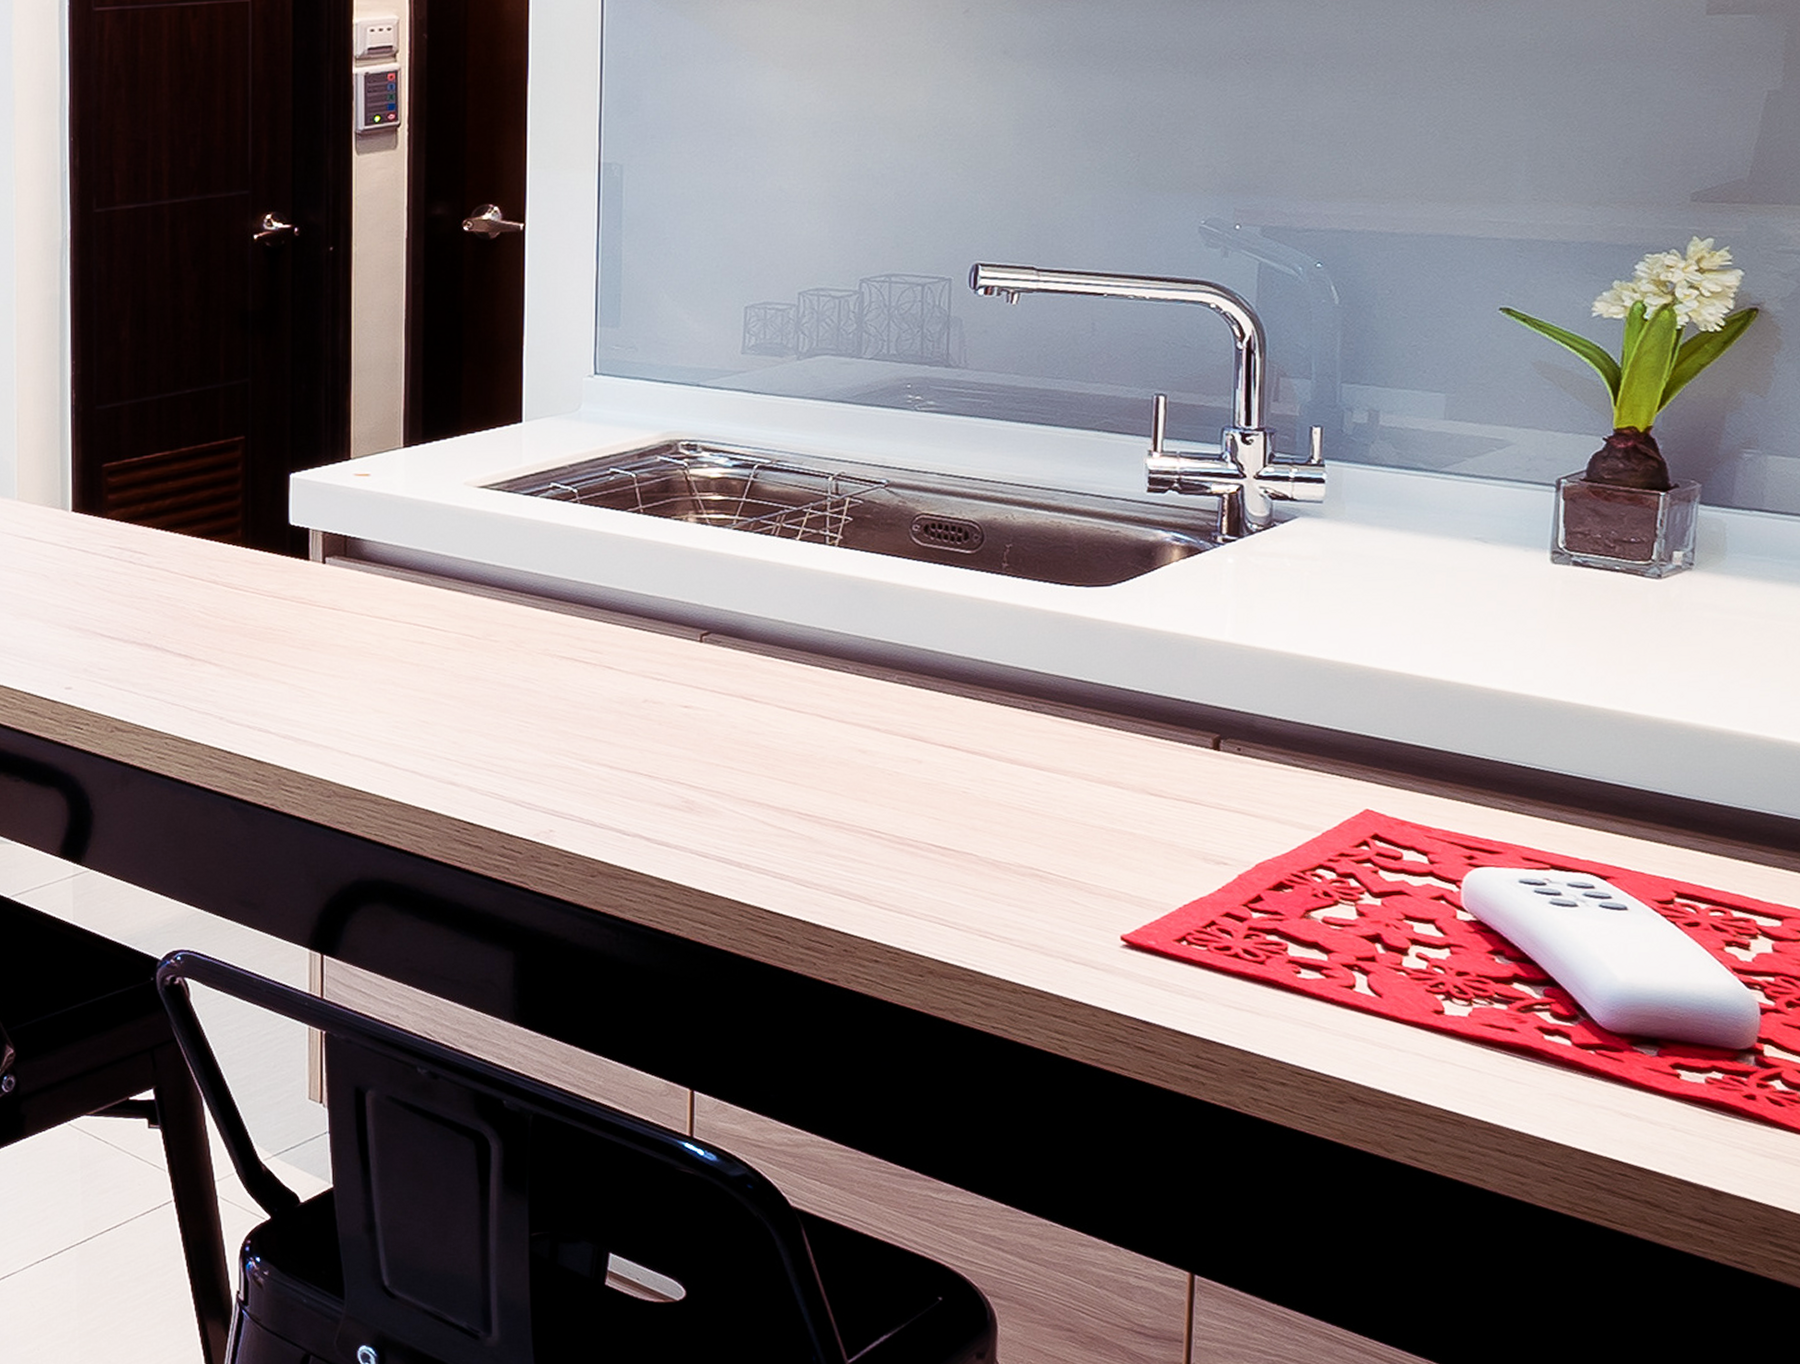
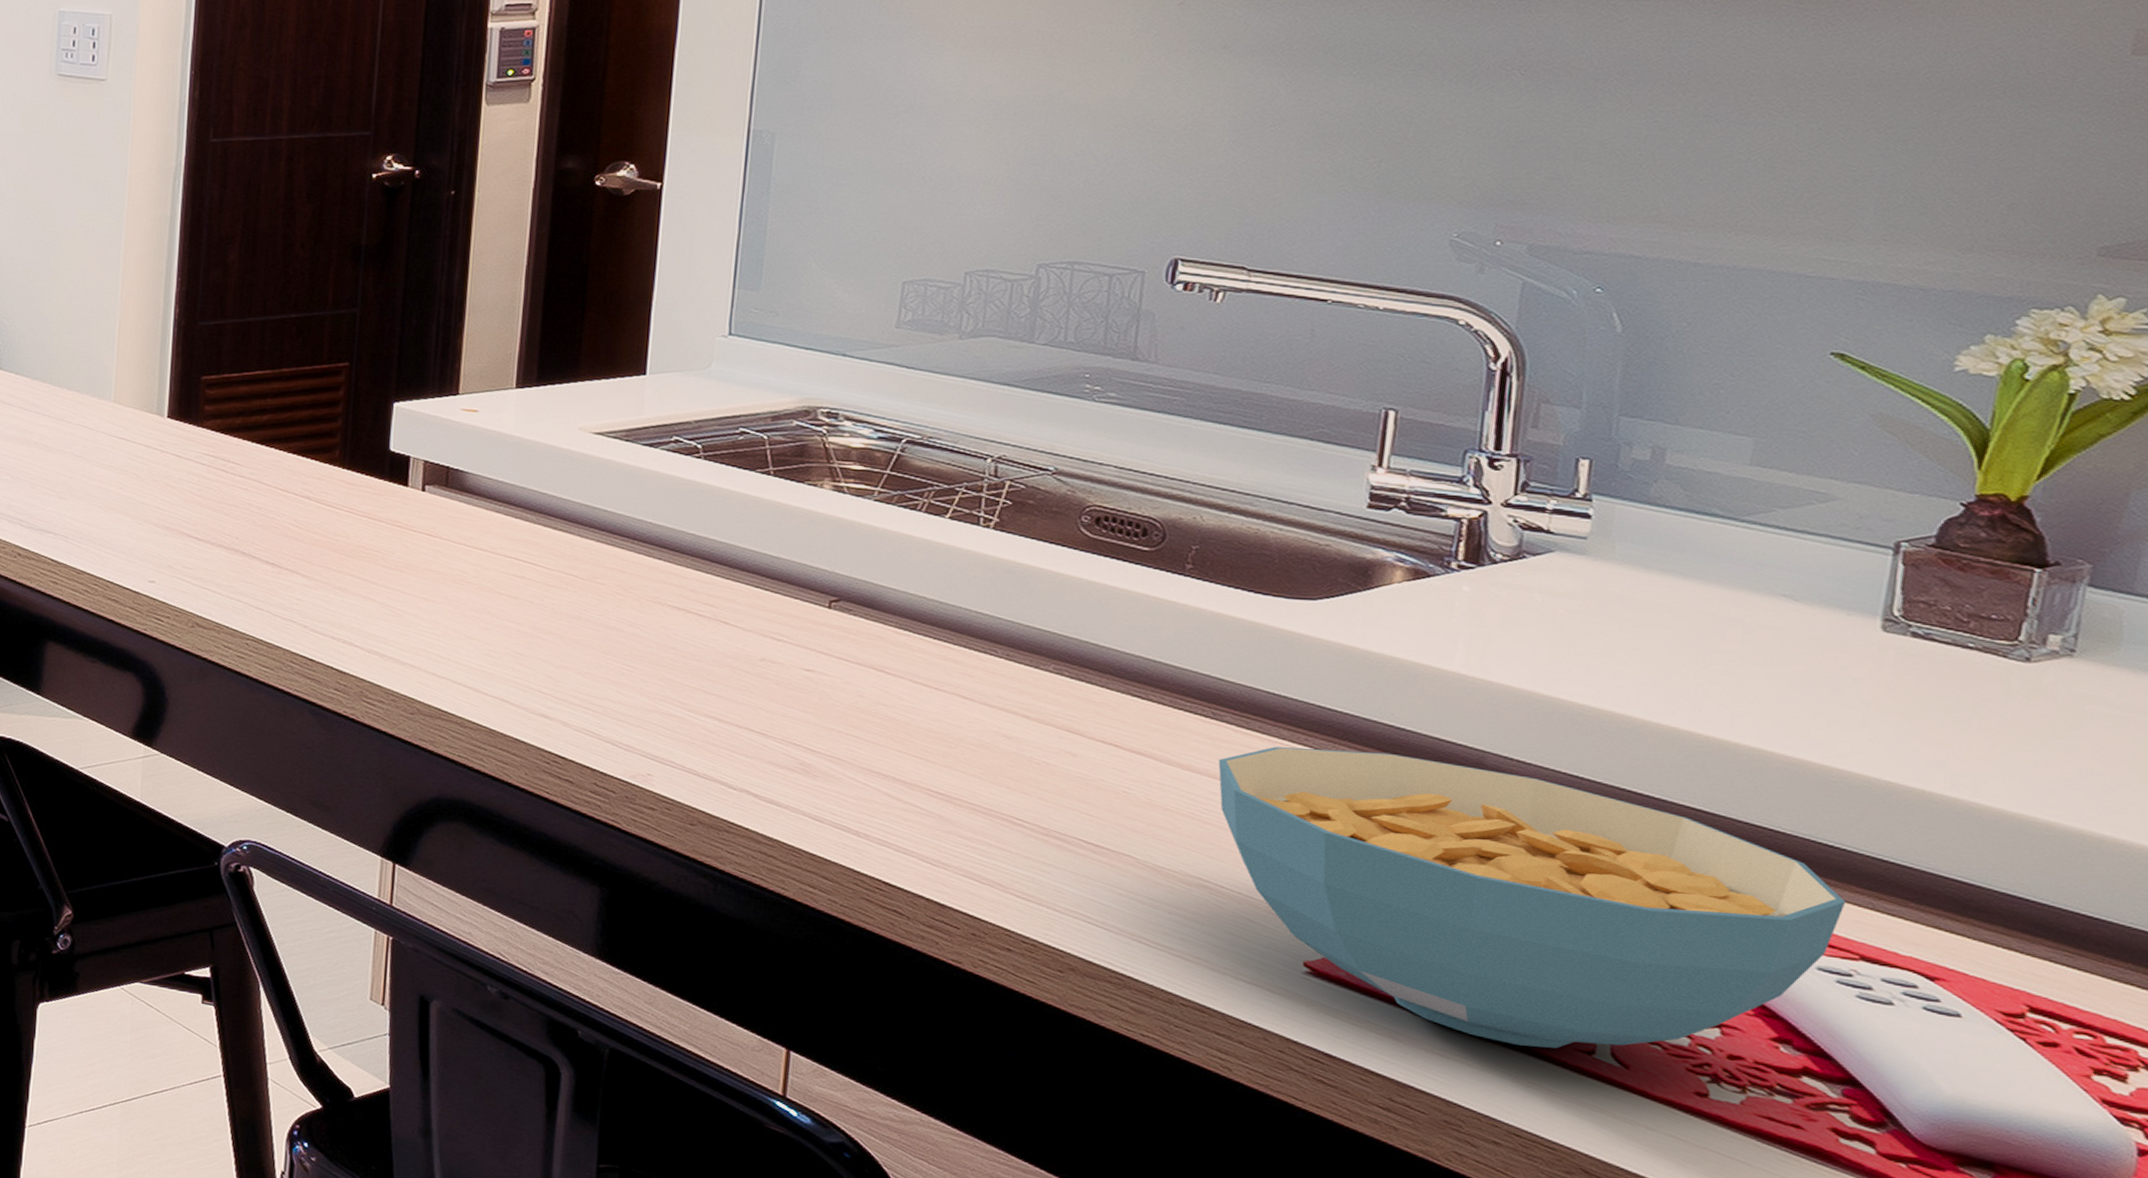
cereal bowl: none [1040,726,1538,989] -> present [1218,746,1846,1049]

